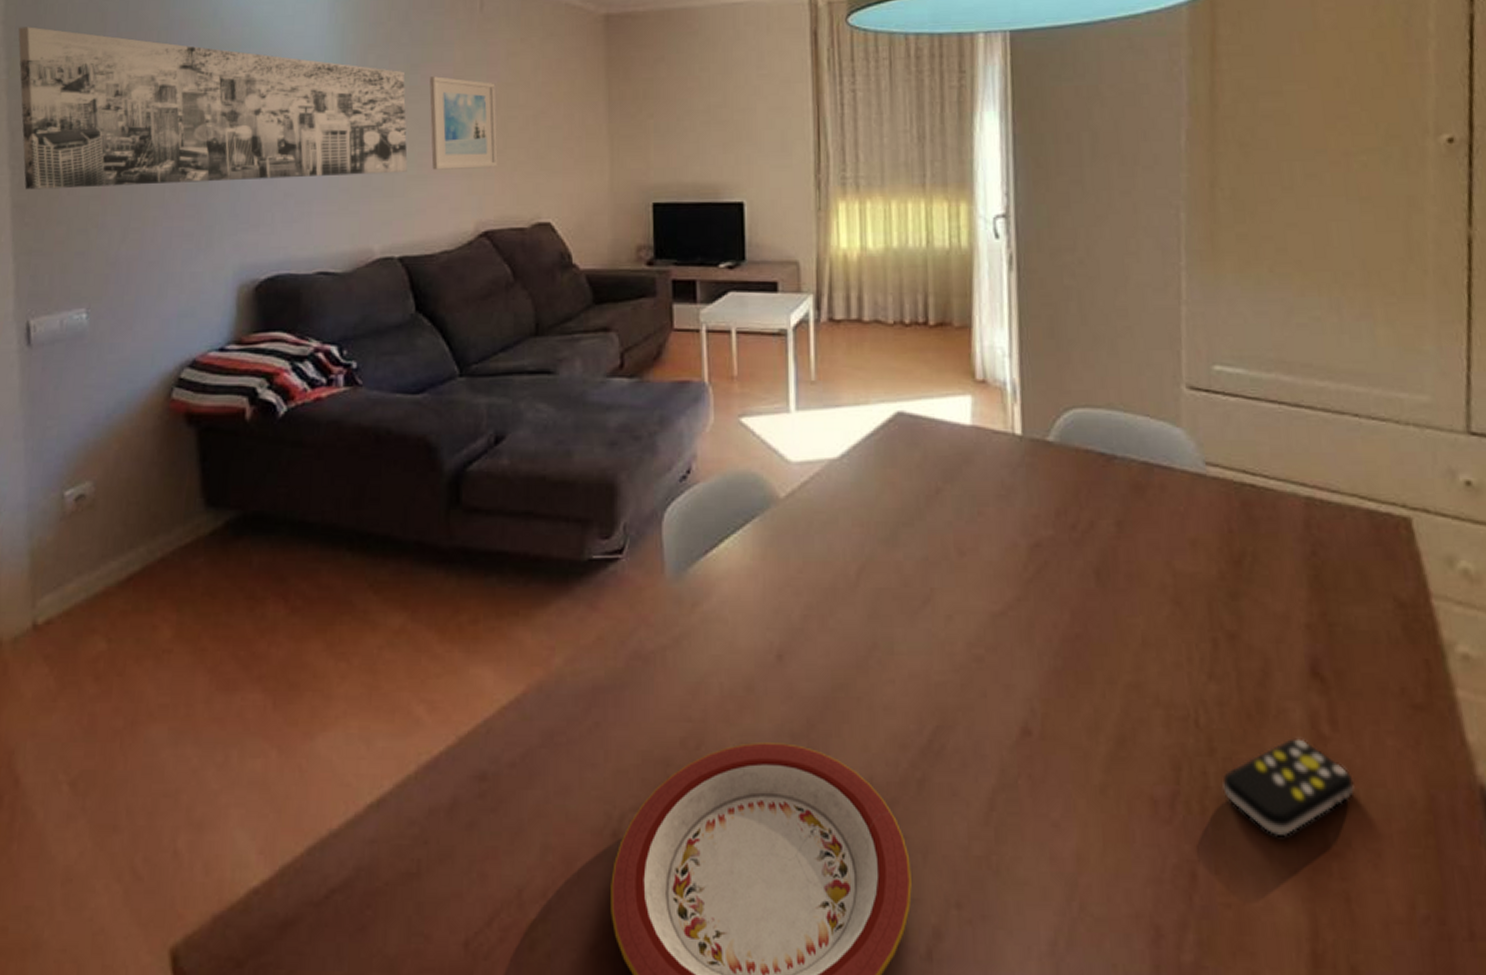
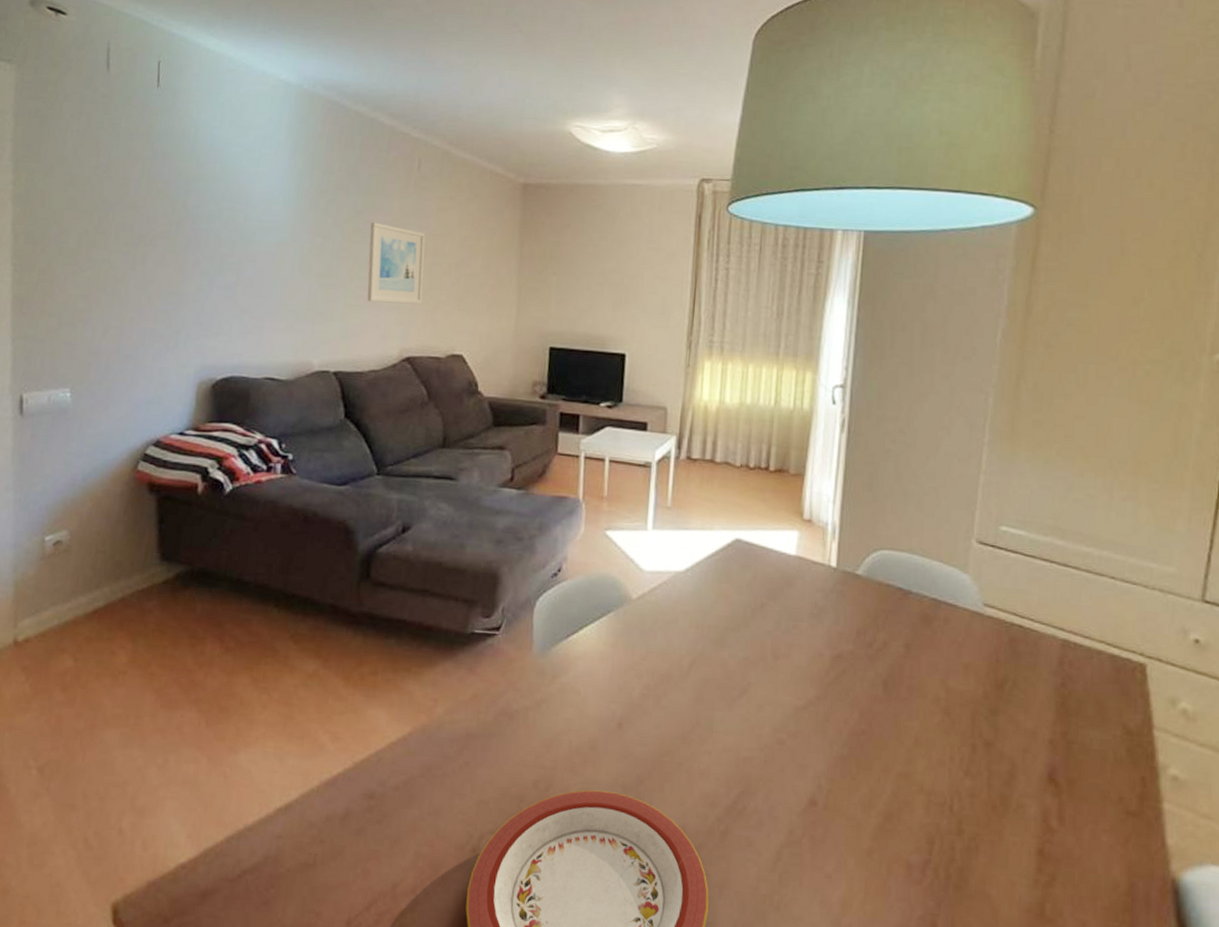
wall art: present [18,26,408,190] -> none [24,146,350,301]
remote control: present [1222,738,1355,835] -> none [966,828,1071,902]

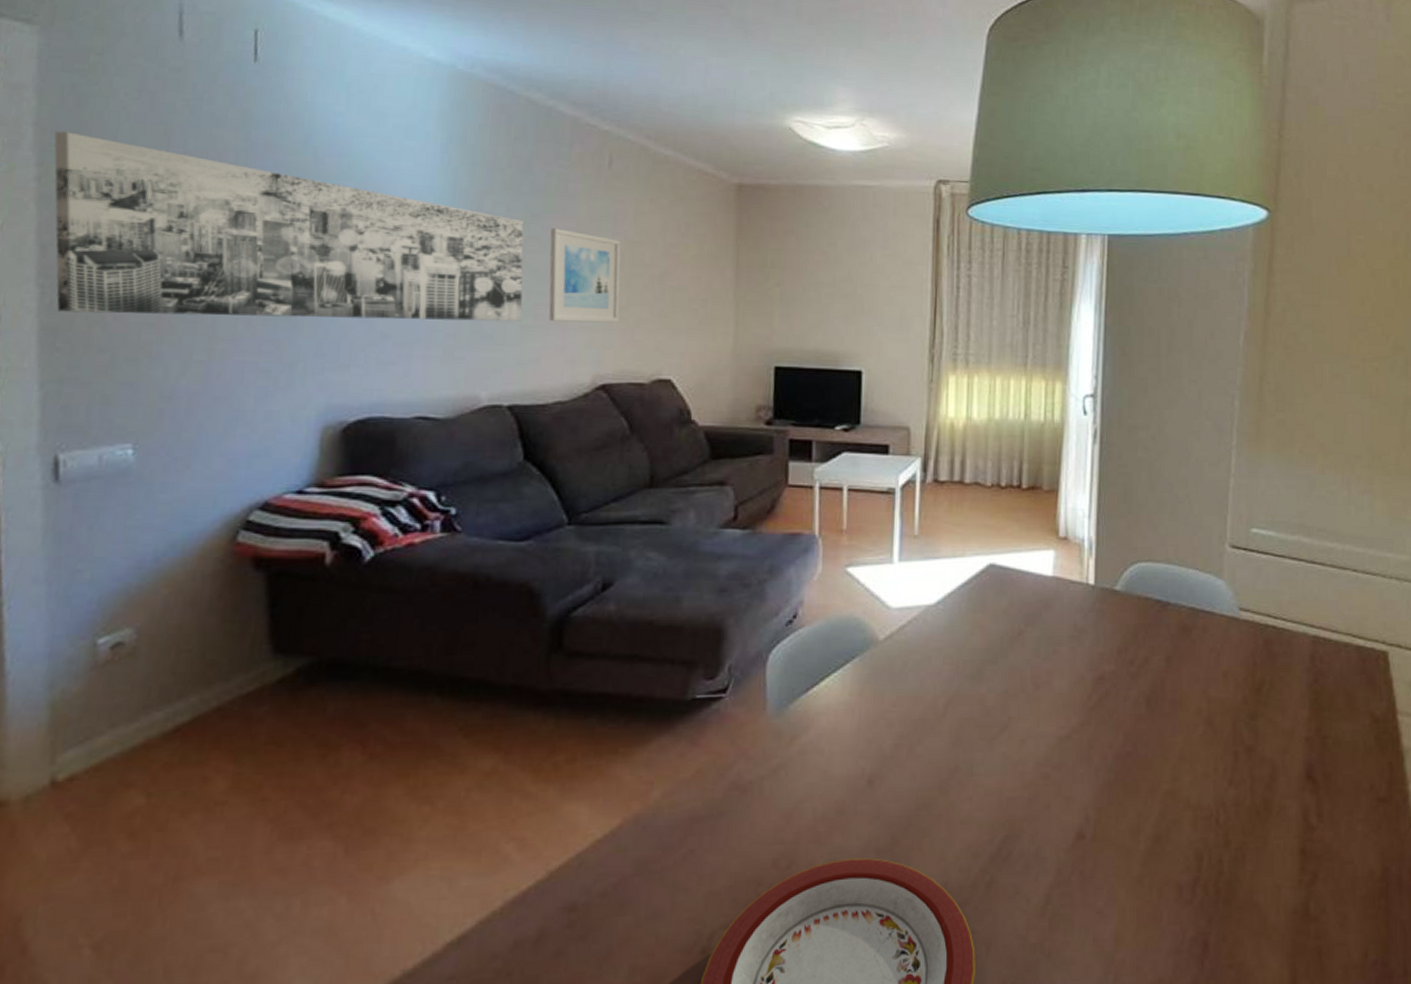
wall art: none [24,146,350,301] -> present [54,131,524,322]

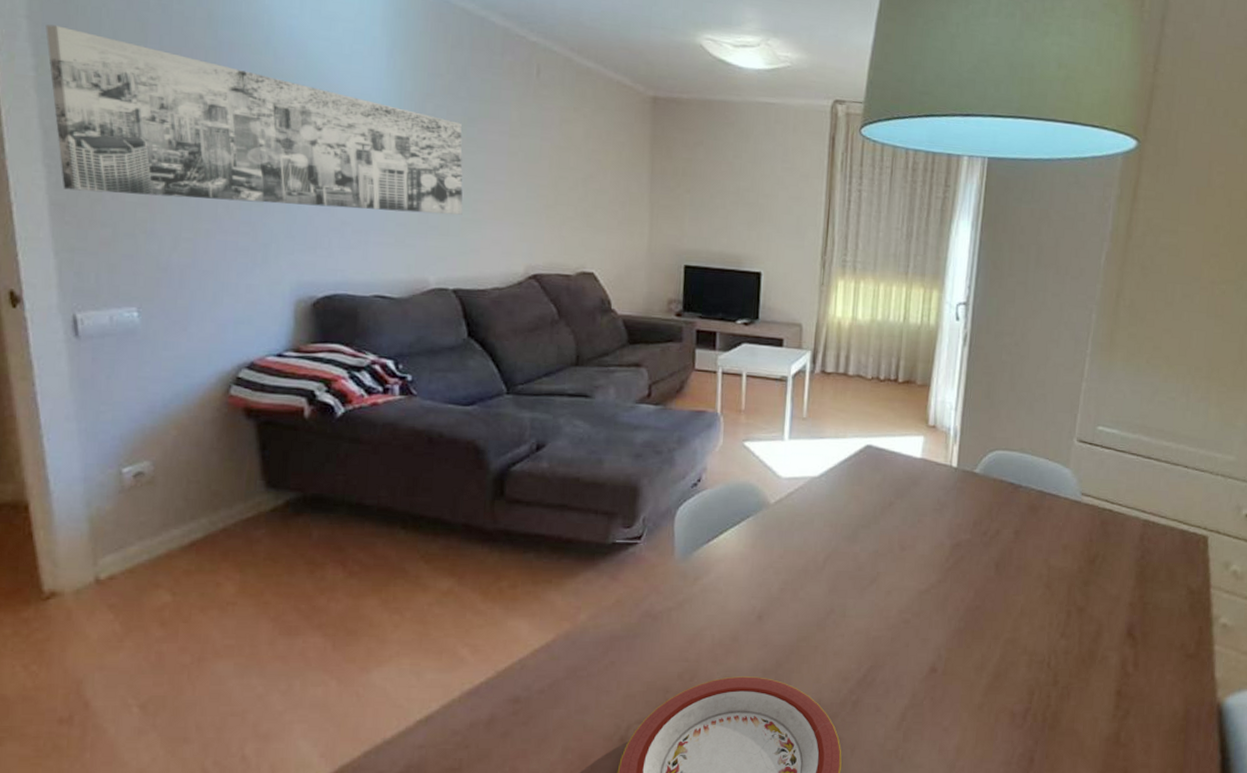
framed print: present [549,228,621,323] -> none [486,131,549,220]

